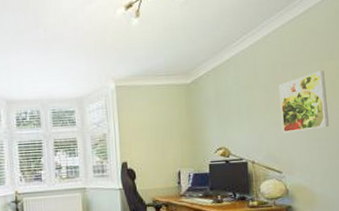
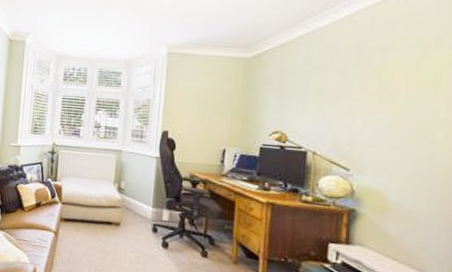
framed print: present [278,71,329,133] -> none [357,59,426,127]

